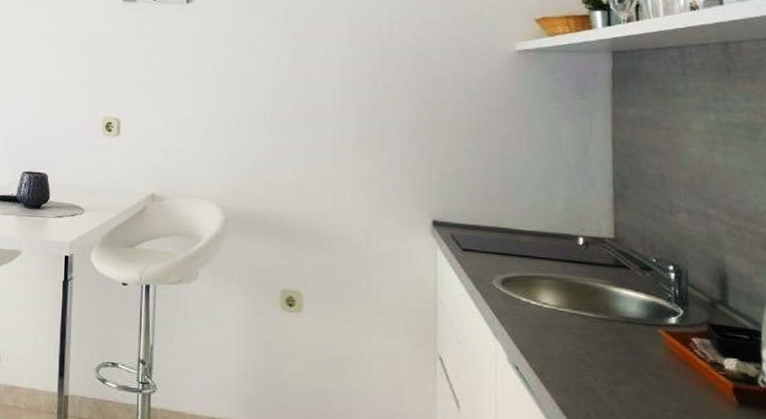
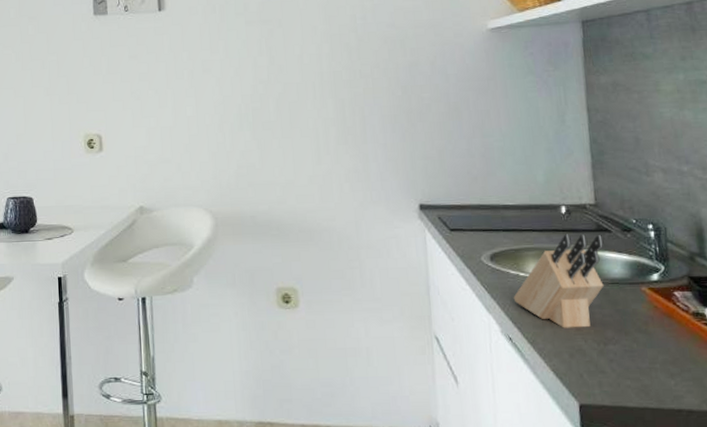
knife block: none [523,266,621,365] -> present [513,234,604,328]

